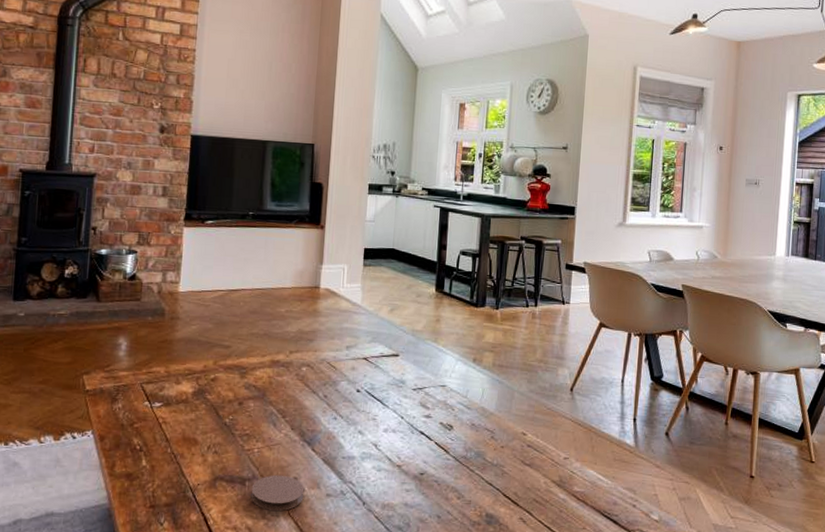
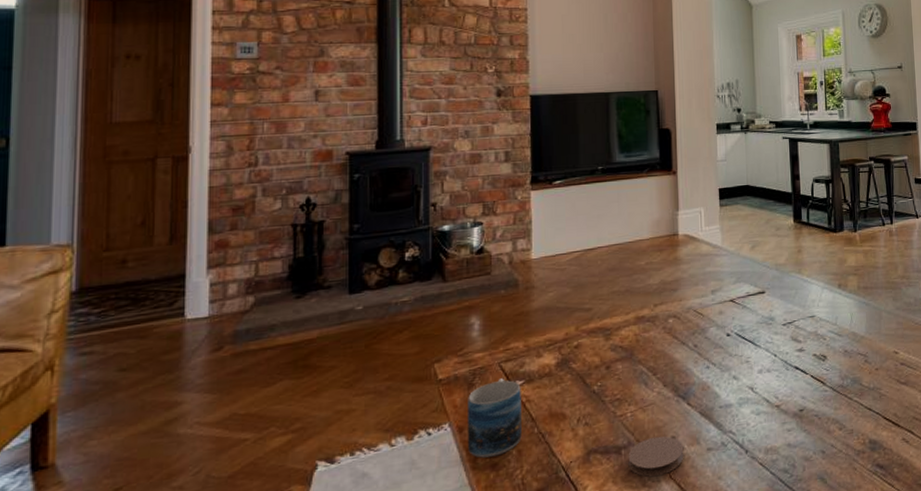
mug: none [106,398,159,467] -> present [467,378,522,458]

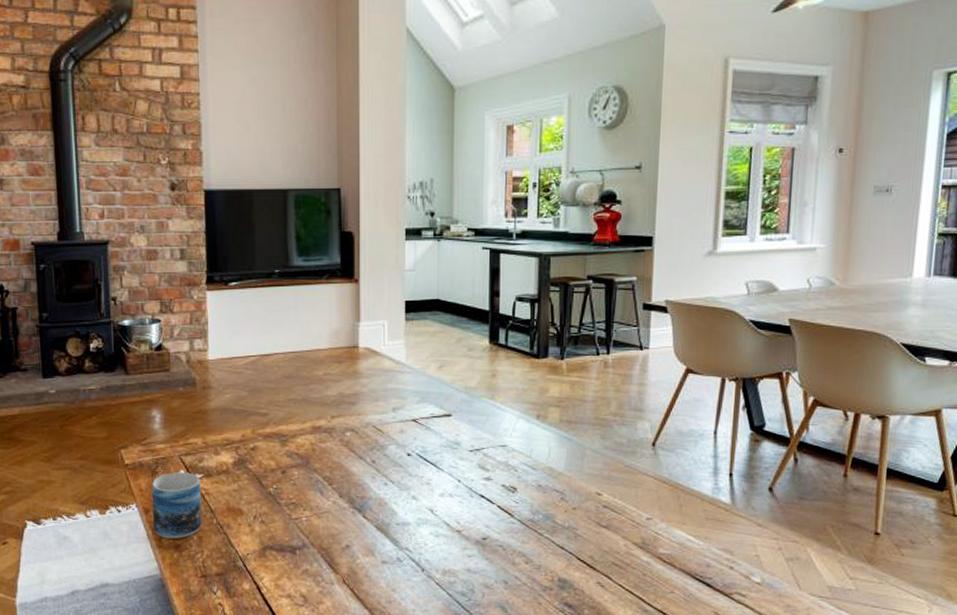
coaster: present [628,436,684,477] -> none [302,543,358,579]

